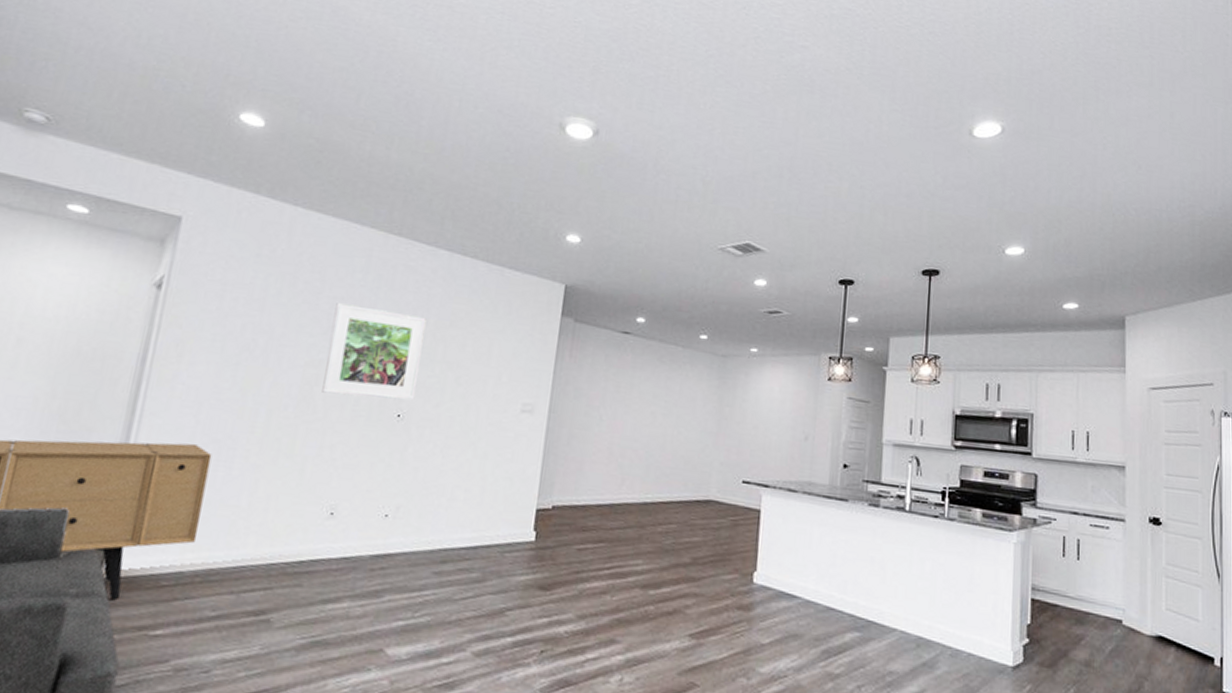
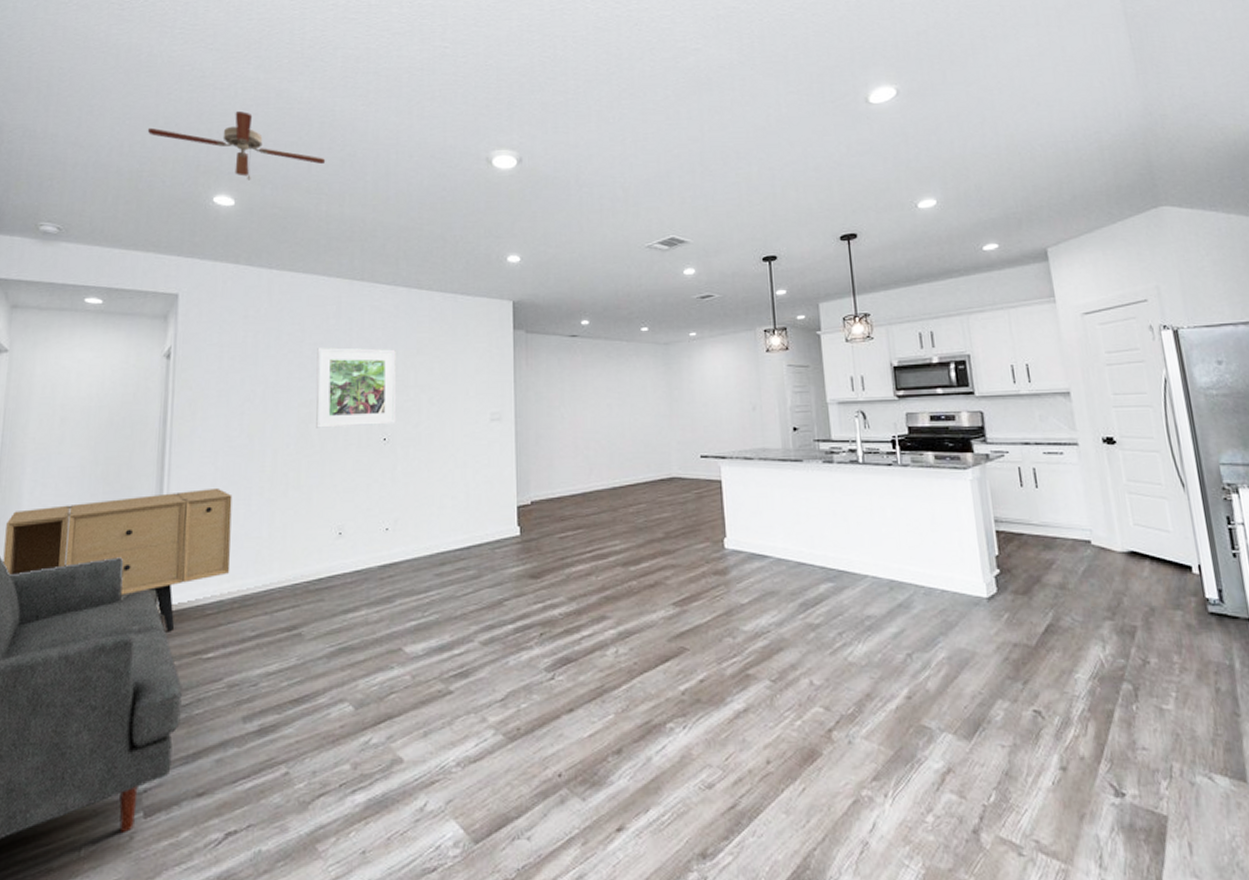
ceiling fan: none [172,21,378,102] -> present [147,110,326,180]

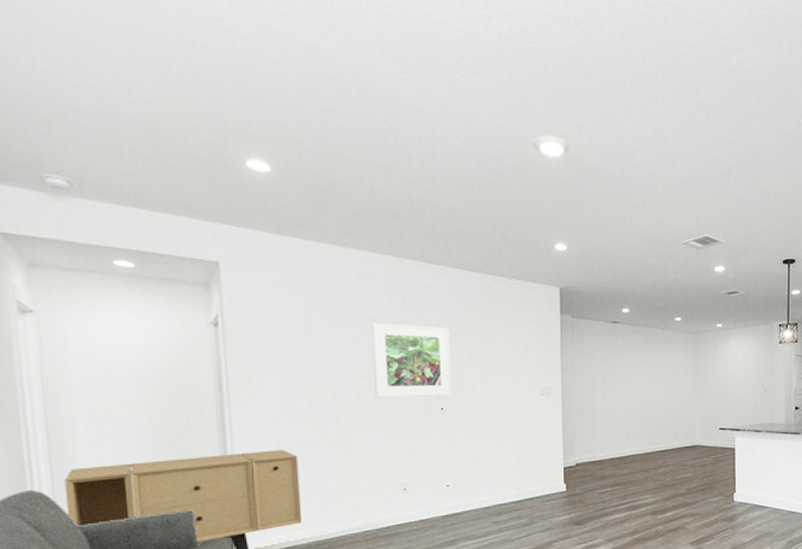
ceiling fan: present [147,110,326,180] -> none [158,65,367,146]

